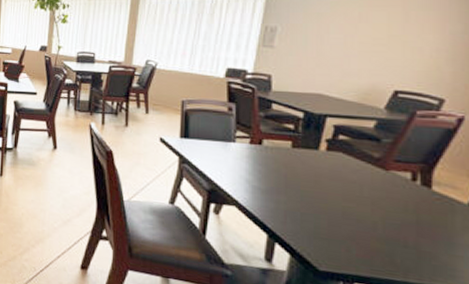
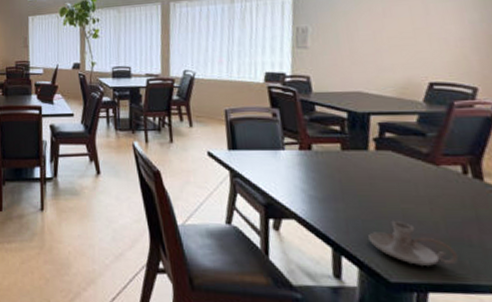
candle holder: none [305,217,391,261] -> present [368,221,459,266]

